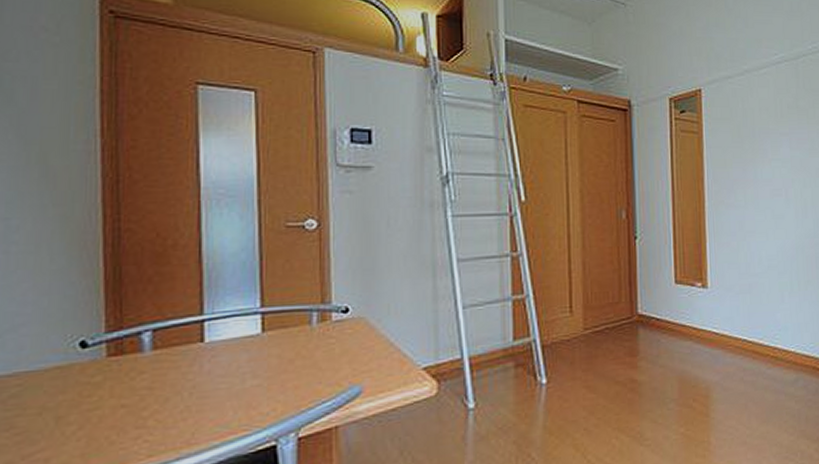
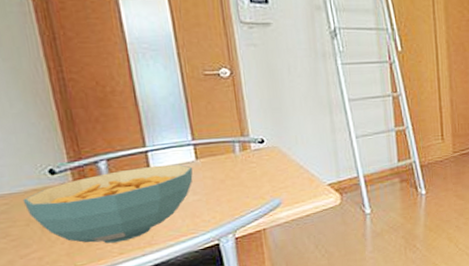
cereal bowl: none [40,338,257,442] -> present [22,165,193,244]

